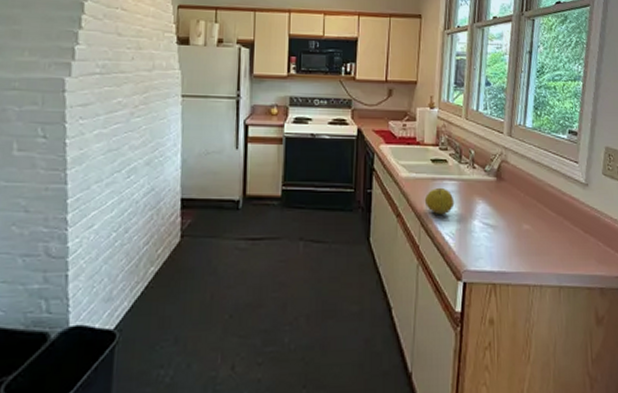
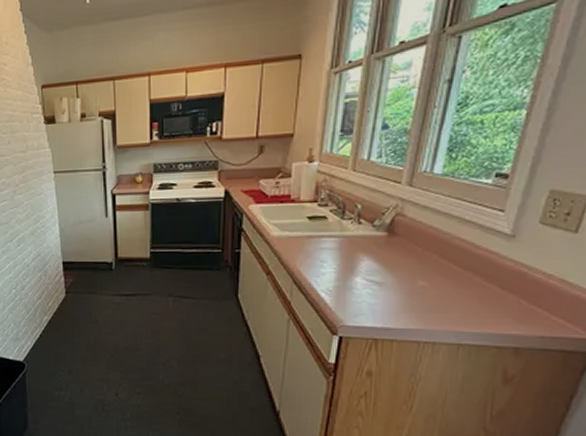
fruit: present [424,187,455,215] -> none [298,245,333,273]

